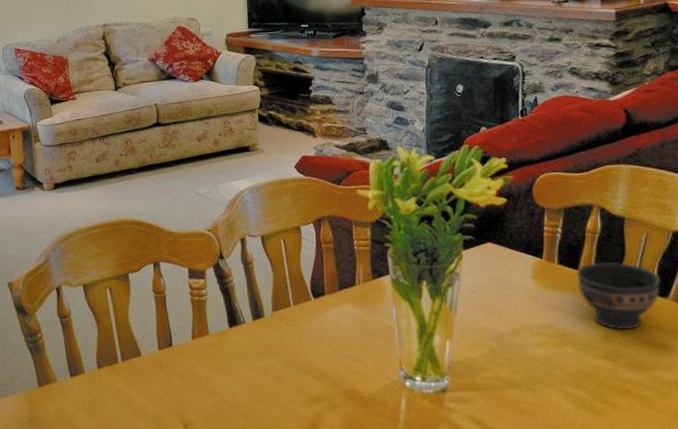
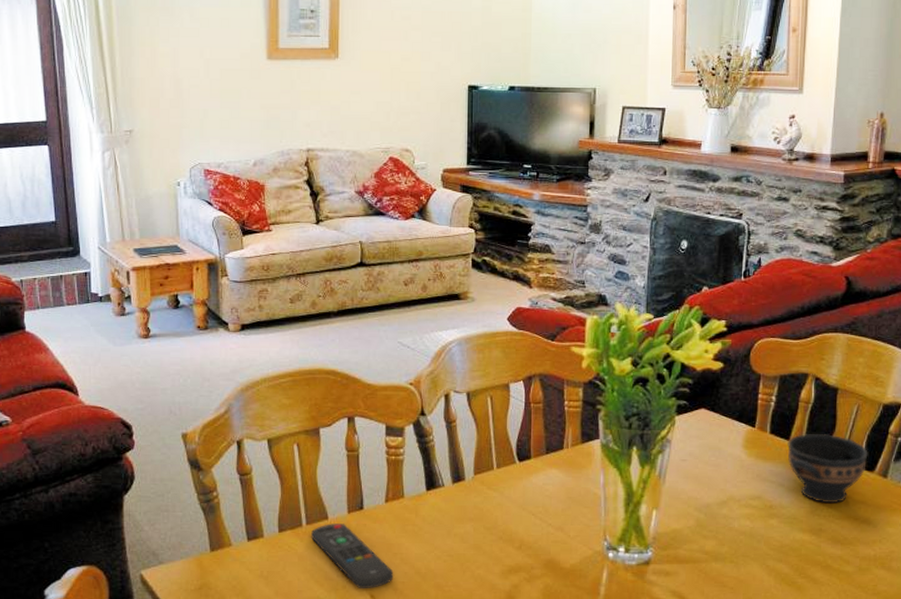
remote control: none [127,360,204,419] -> present [311,523,394,589]

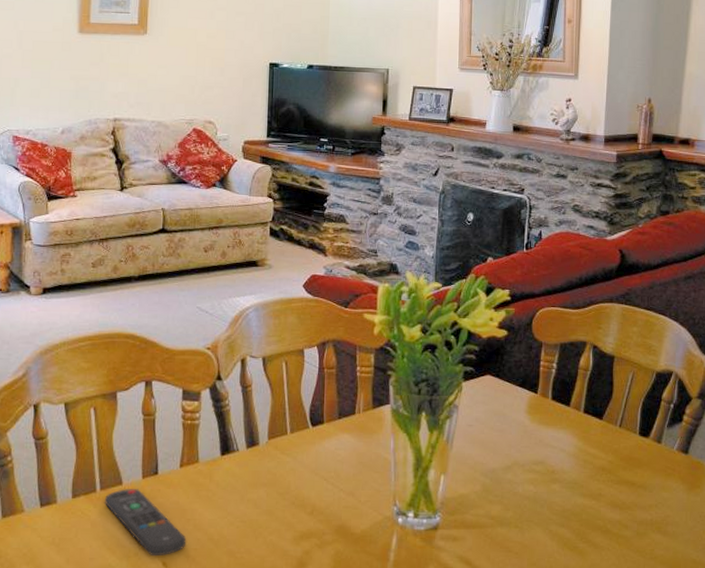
bowl: present [787,434,868,504] -> none [568,400,643,469]

